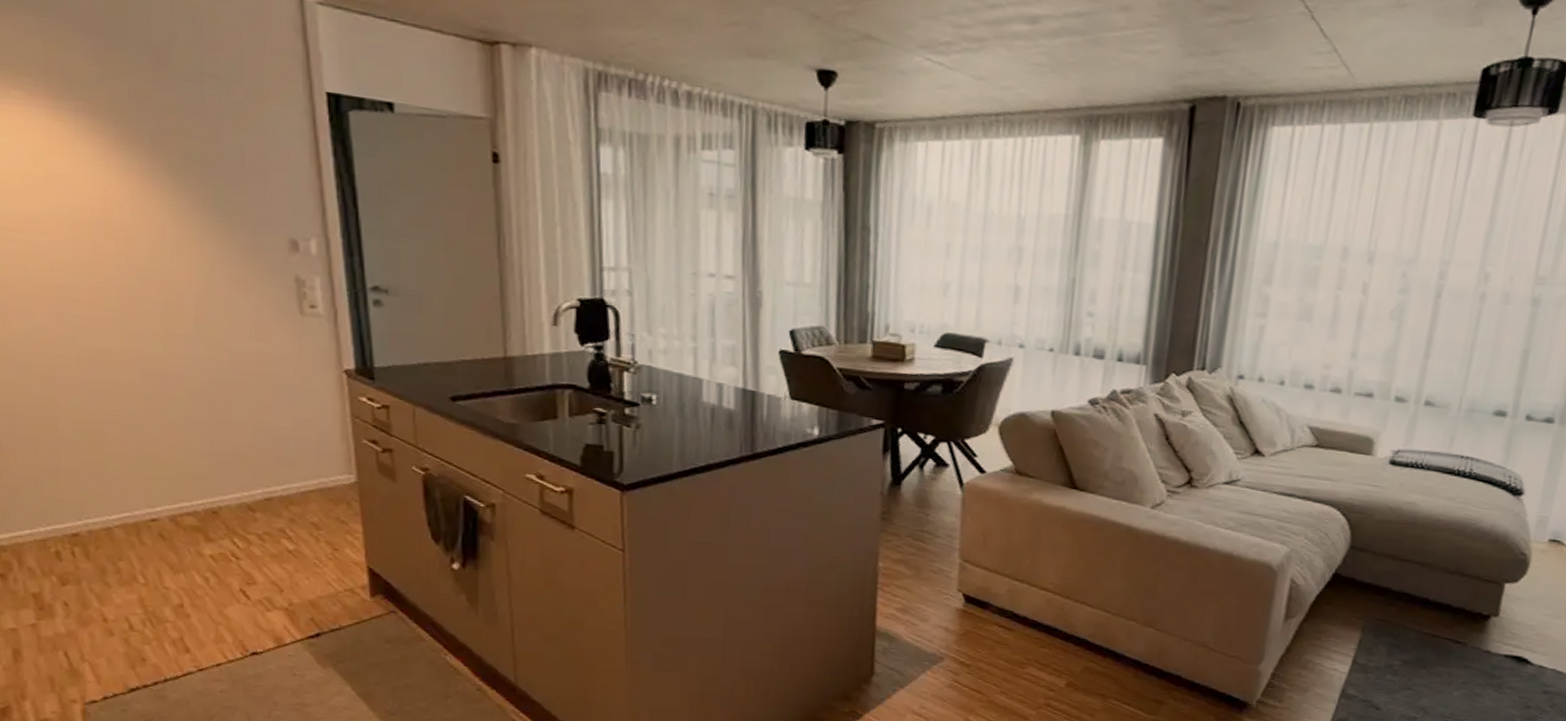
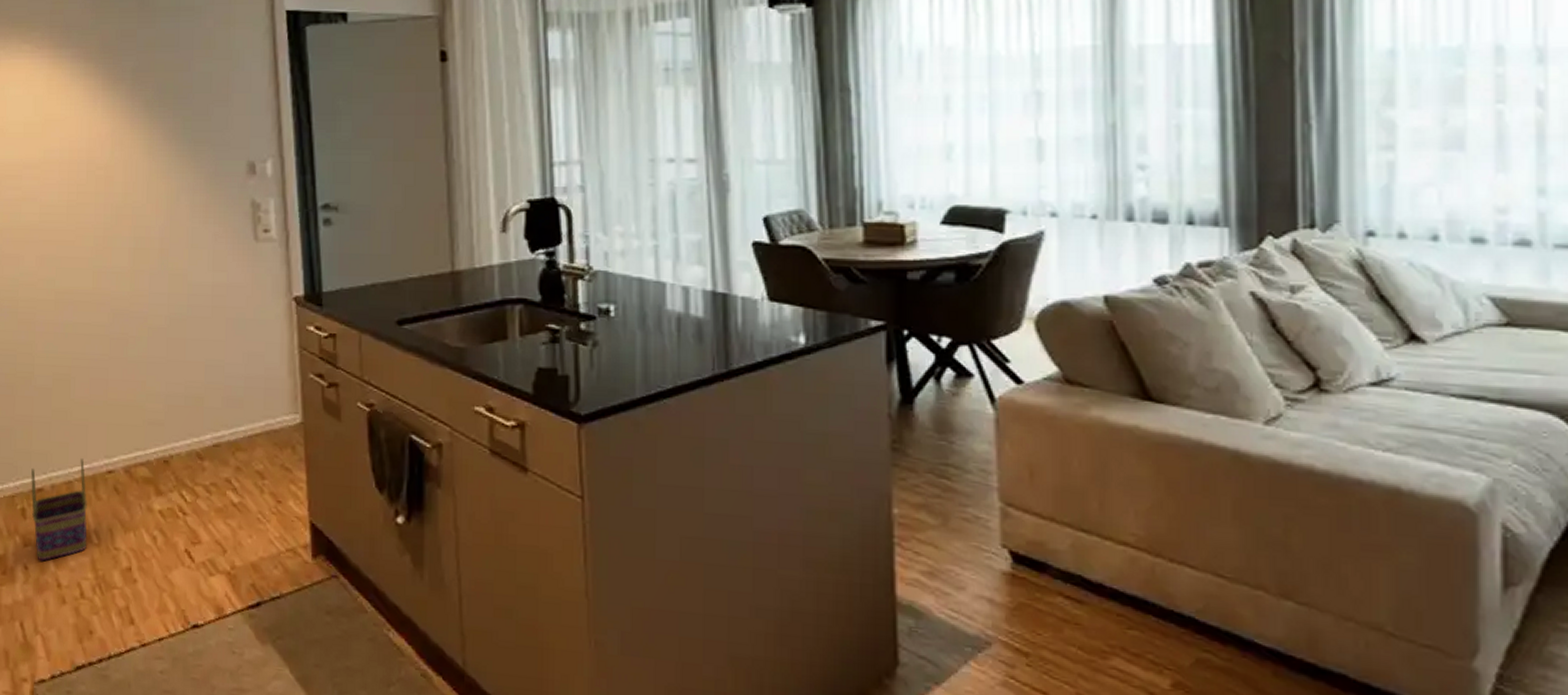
basket: none [64,507,133,599] -> present [31,458,87,561]

